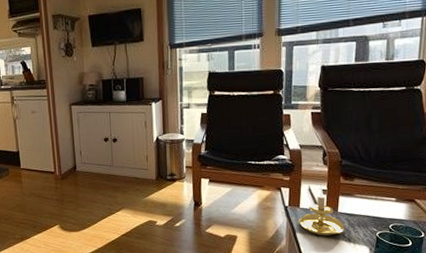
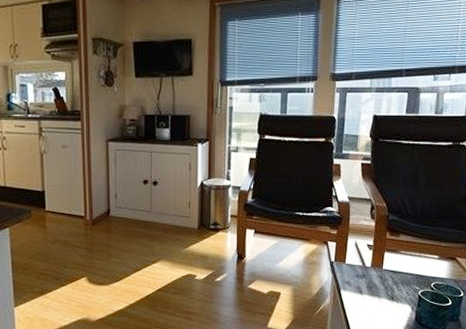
candle holder: present [298,185,344,236] -> none [343,240,388,294]

